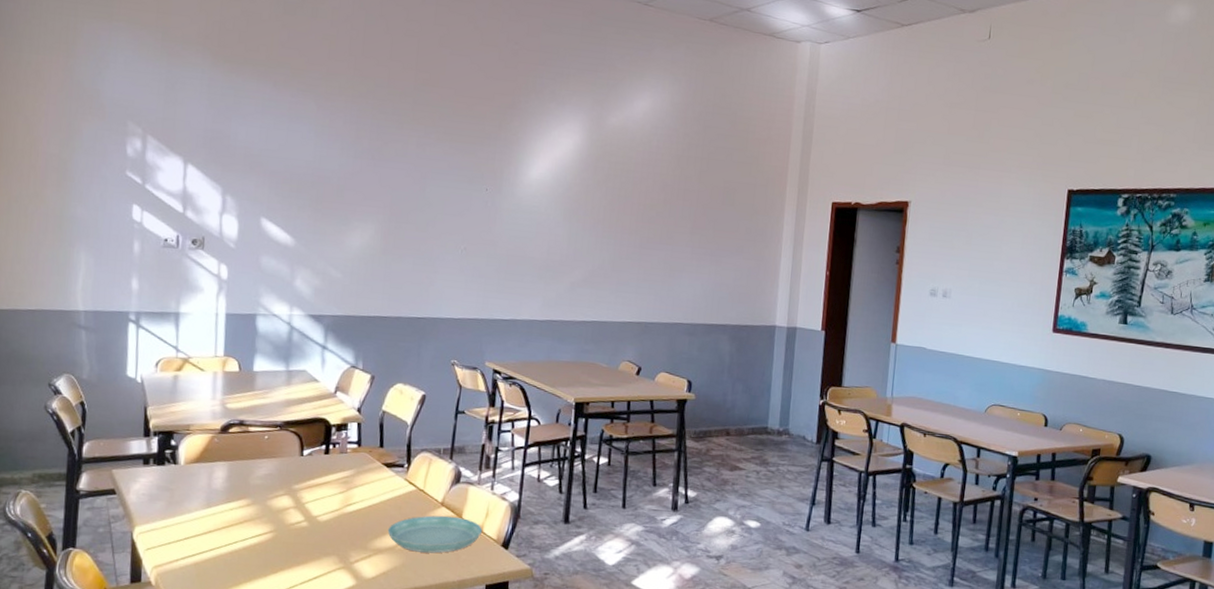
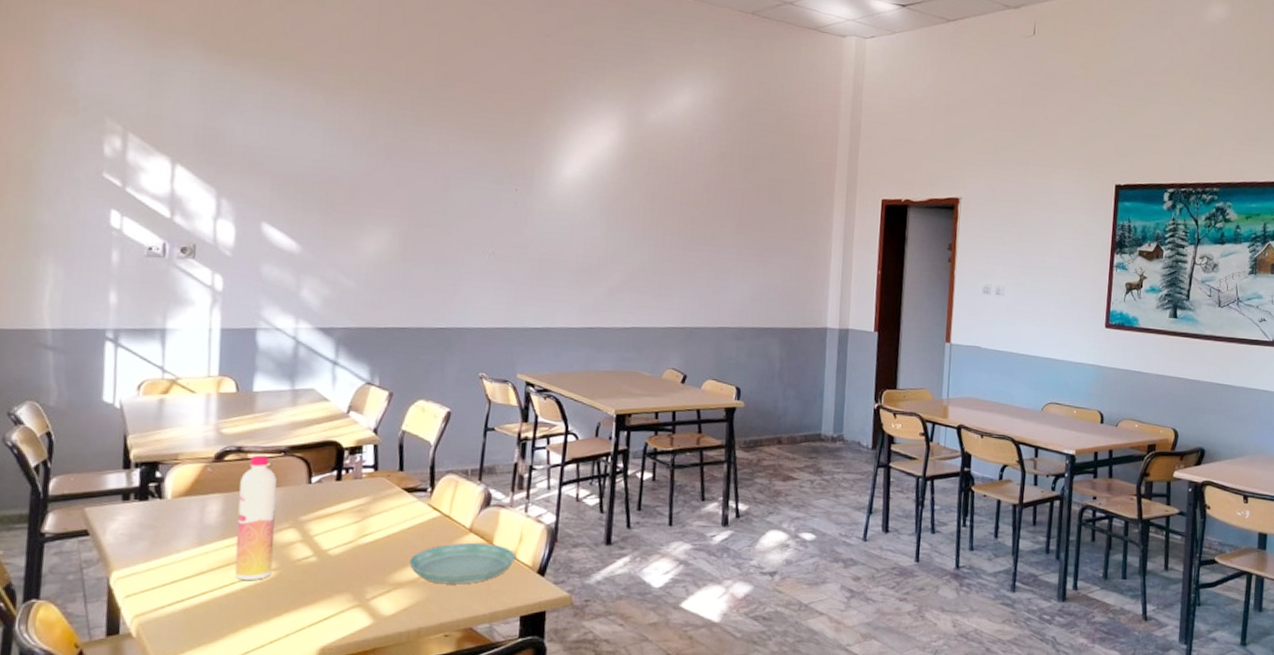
beverage bottle: none [237,428,274,541] -> present [234,455,277,581]

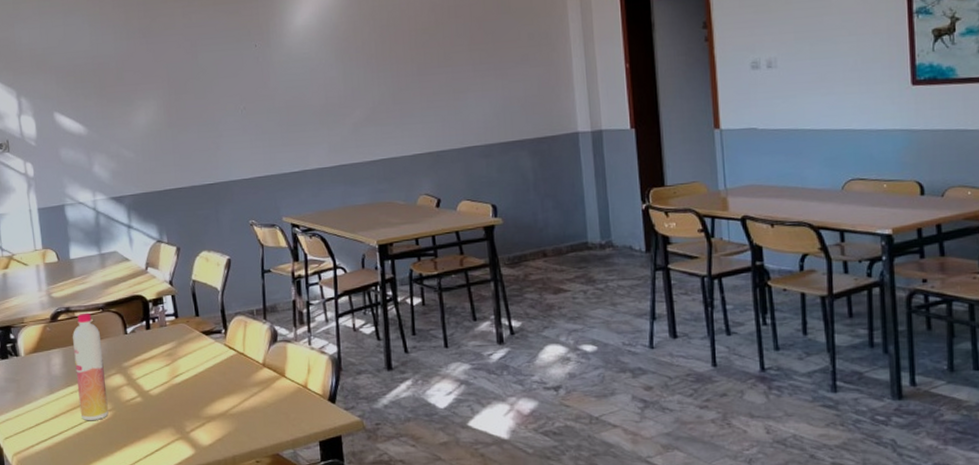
saucer: present [408,542,515,585] -> none [216,376,307,415]

